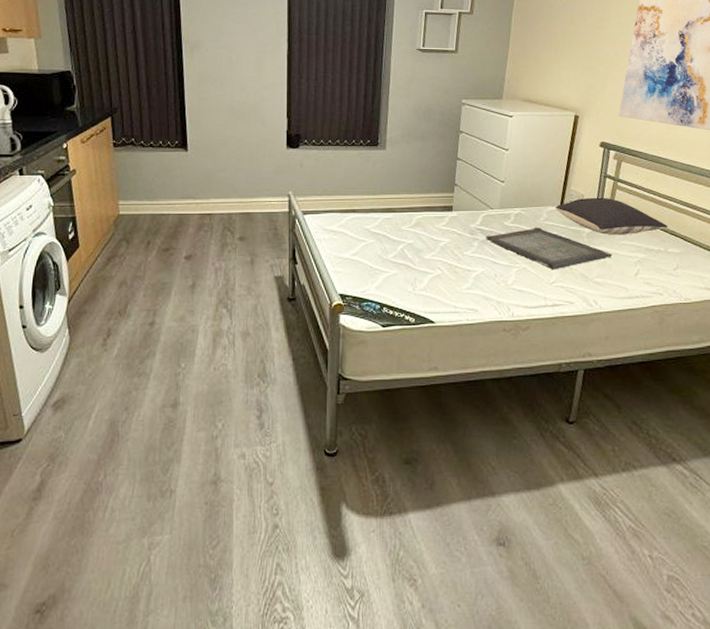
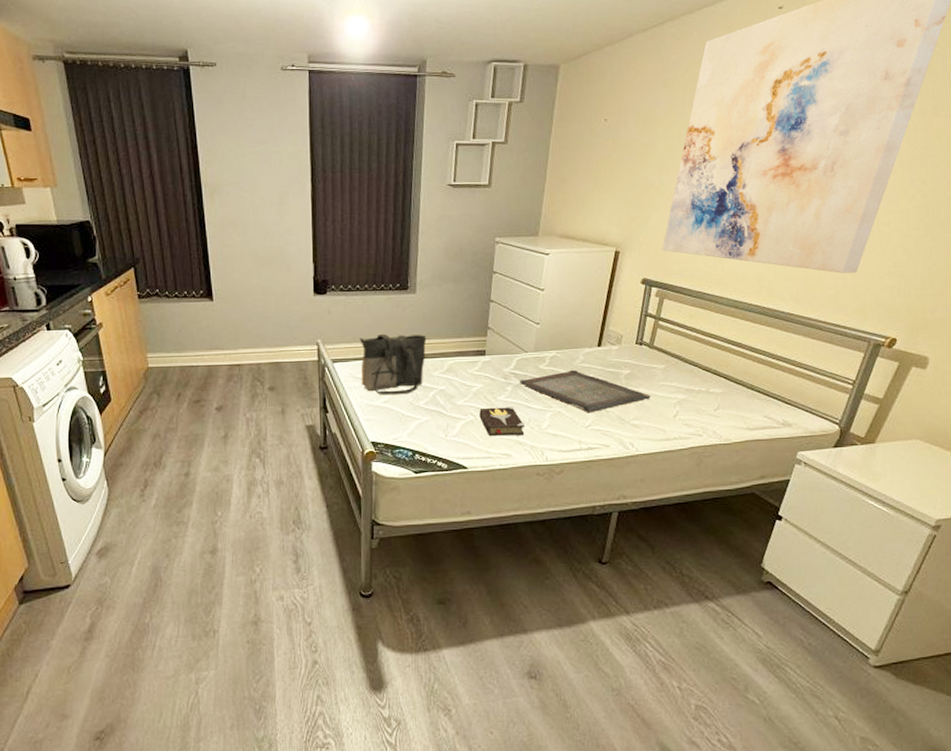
tote bag: none [330,187,396,248] -> present [359,333,427,395]
hardback book: none [446,262,491,291] -> present [479,407,525,436]
pillow: present [556,197,668,235] -> none [593,337,710,376]

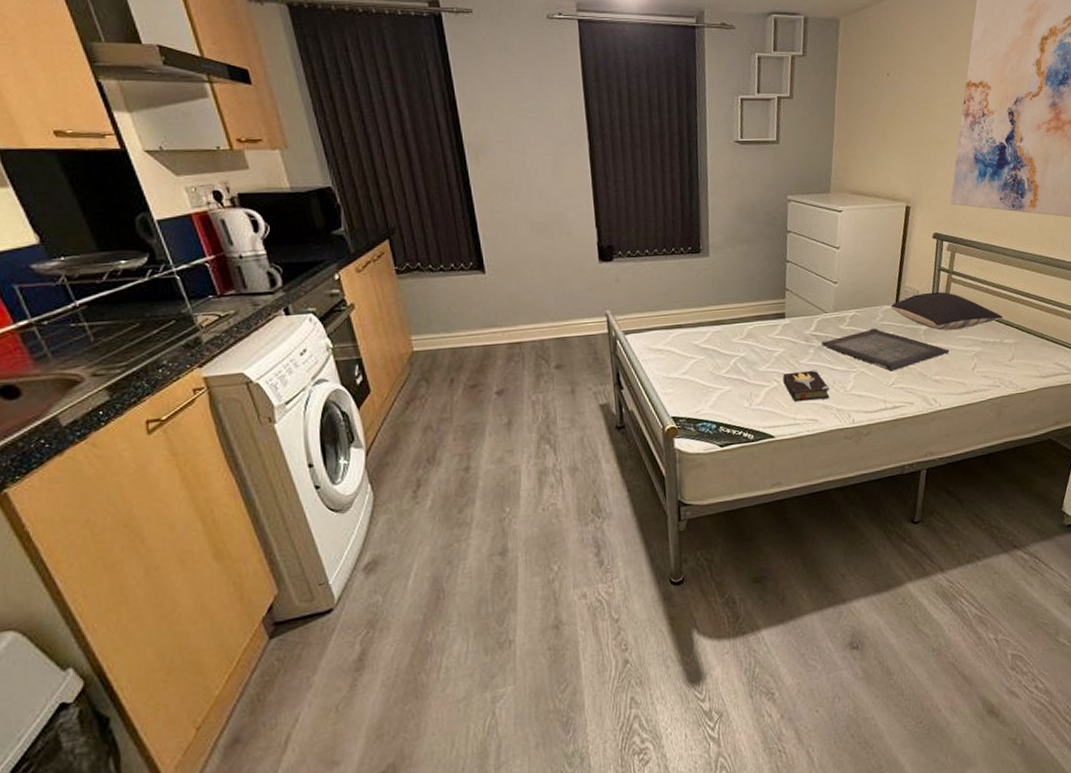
tote bag: present [359,333,427,395] -> none [652,300,724,366]
pillow: none [593,337,710,376] -> present [891,292,1003,331]

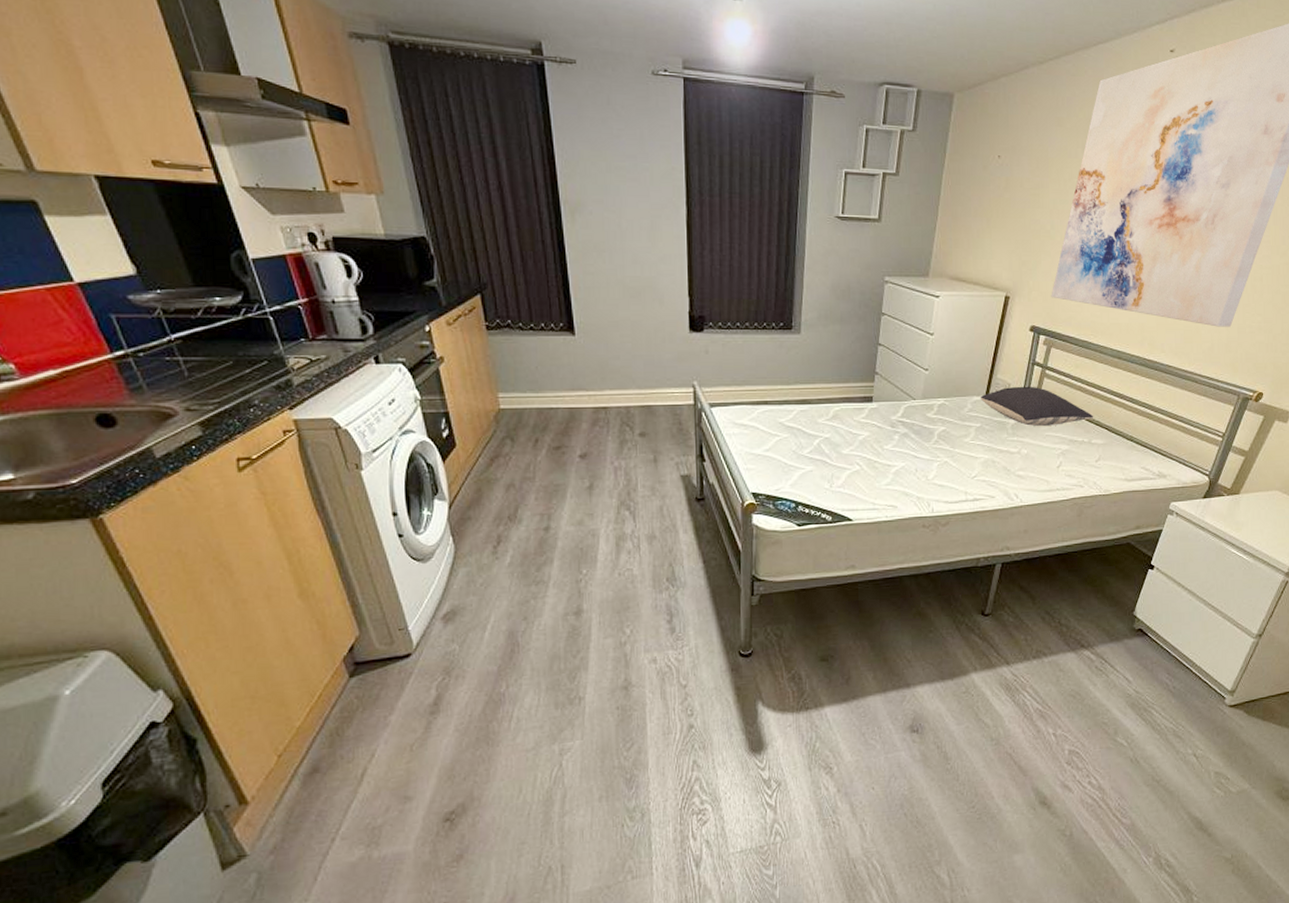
hardback book: present [782,370,830,401] -> none [865,456,911,487]
serving tray: present [821,329,950,372] -> none [907,419,1036,463]

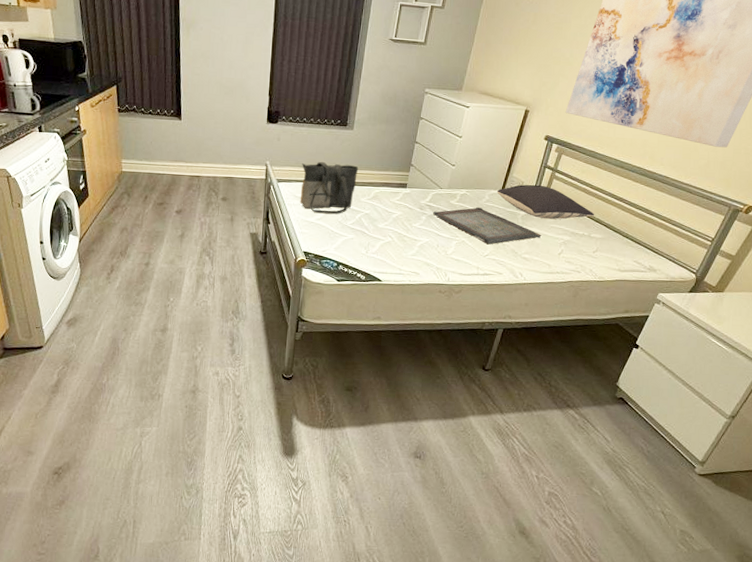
tote bag: none [740,376,812,443] -> present [300,161,359,214]
serving tray: none [907,419,1036,463] -> present [433,207,542,245]

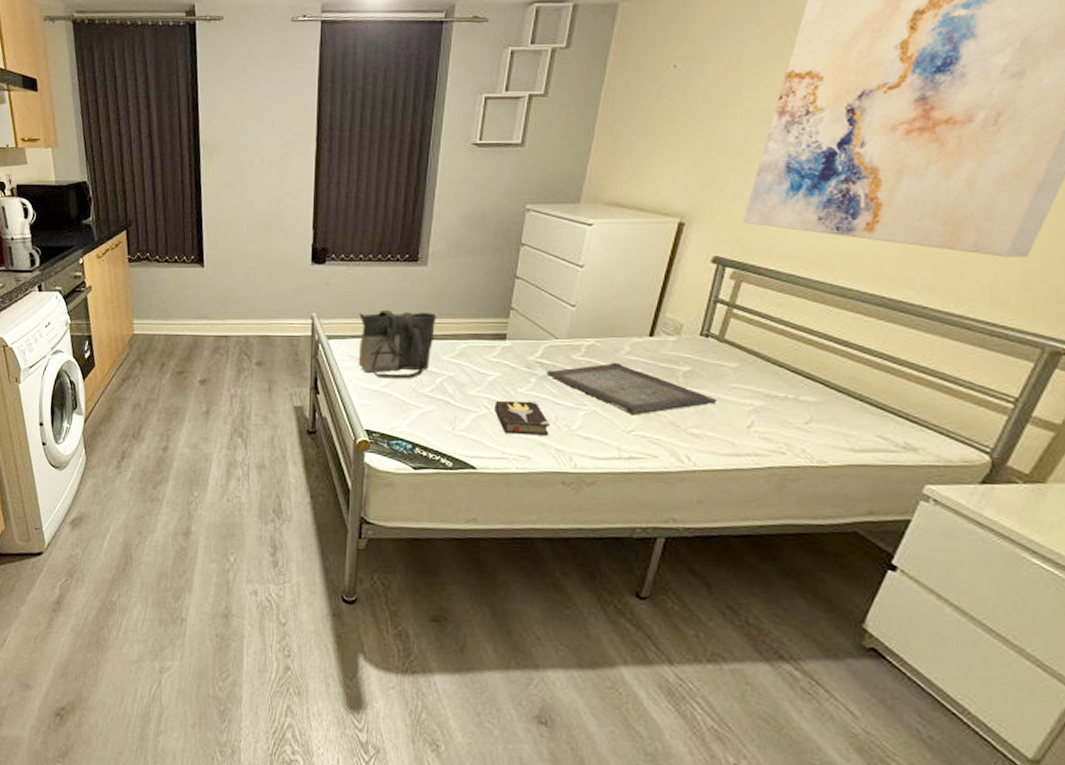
hardback book: none [396,232,433,258] -> present [494,400,550,436]
pillow: present [497,184,594,219] -> none [643,327,802,376]

